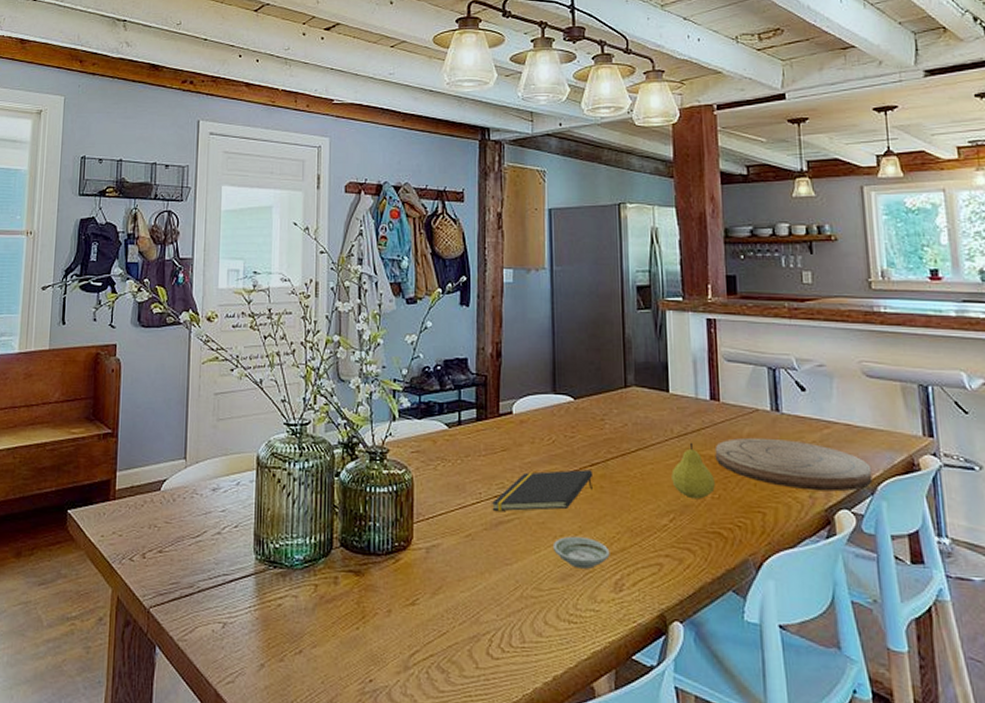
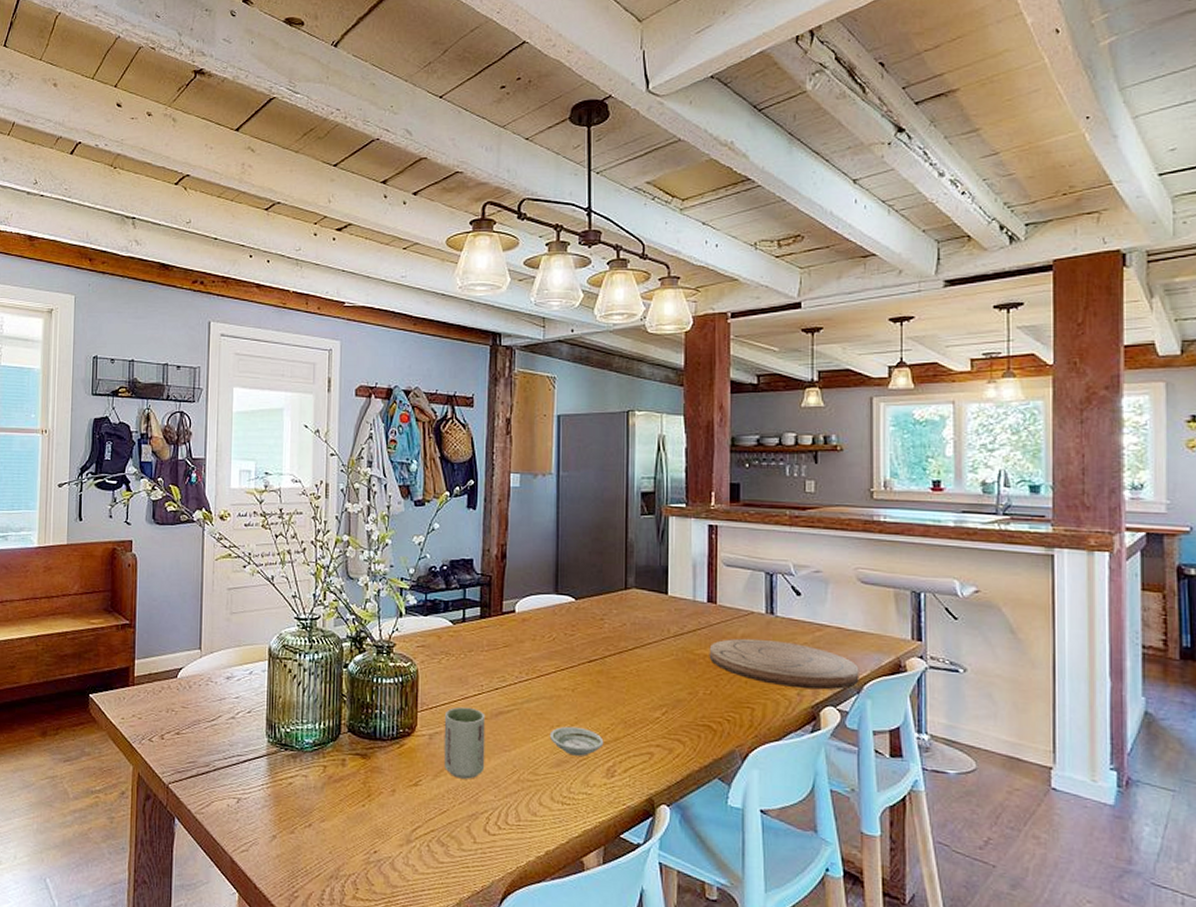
cup: none [441,516,486,597] -> present [444,706,486,779]
notepad: present [492,469,594,511] -> none [493,665,591,703]
fruit: present [671,442,716,499] -> none [666,641,709,695]

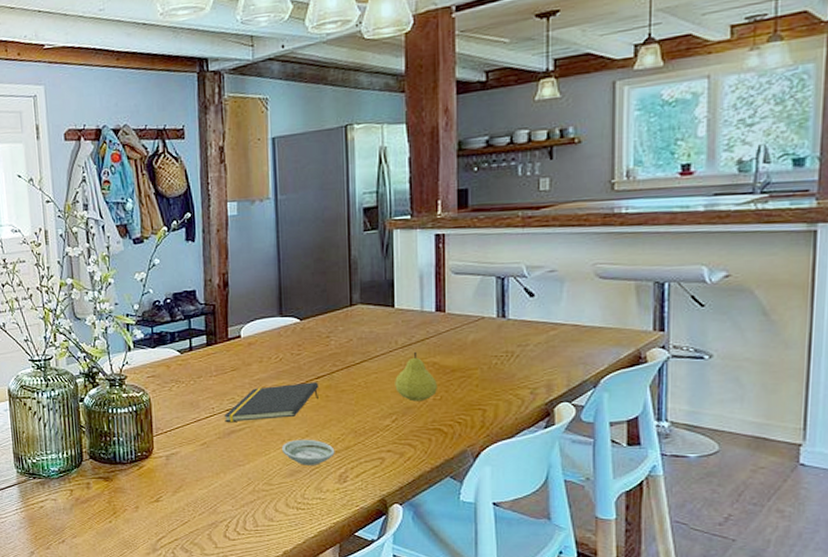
cup: present [444,706,486,779] -> none [179,429,221,493]
notepad: none [493,665,591,703] -> present [224,382,319,422]
fruit: none [666,641,709,695] -> present [395,351,439,402]
cutting board: present [709,638,859,690] -> none [438,342,596,387]

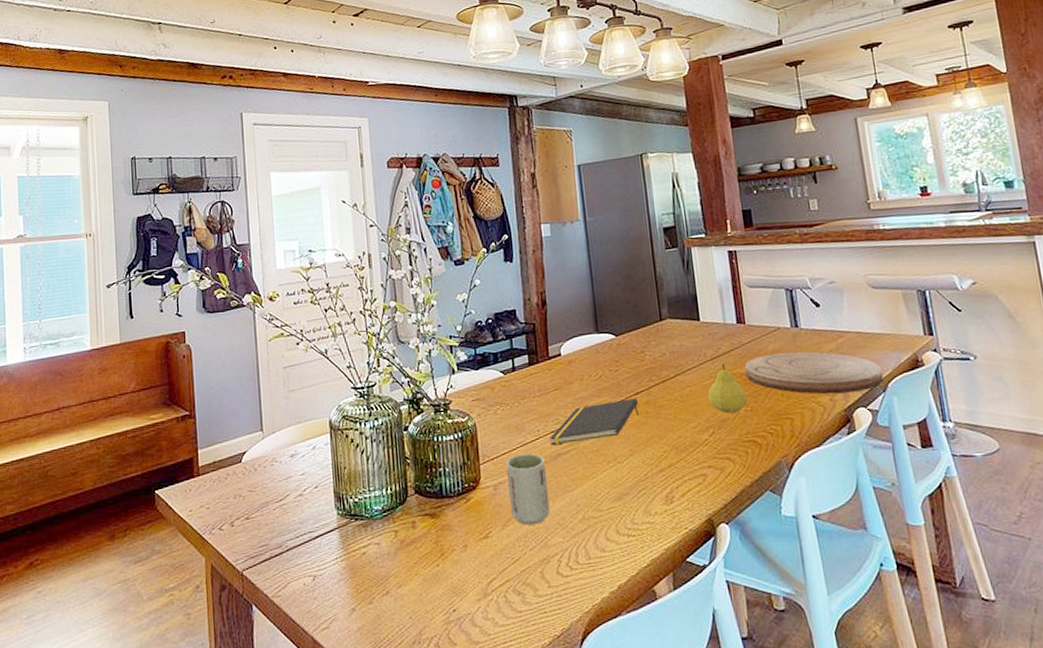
cup: none [179,429,221,493] -> present [506,453,551,525]
saucer: present [281,439,335,465] -> none [607,458,660,487]
cutting board: none [438,342,596,387] -> present [744,351,884,394]

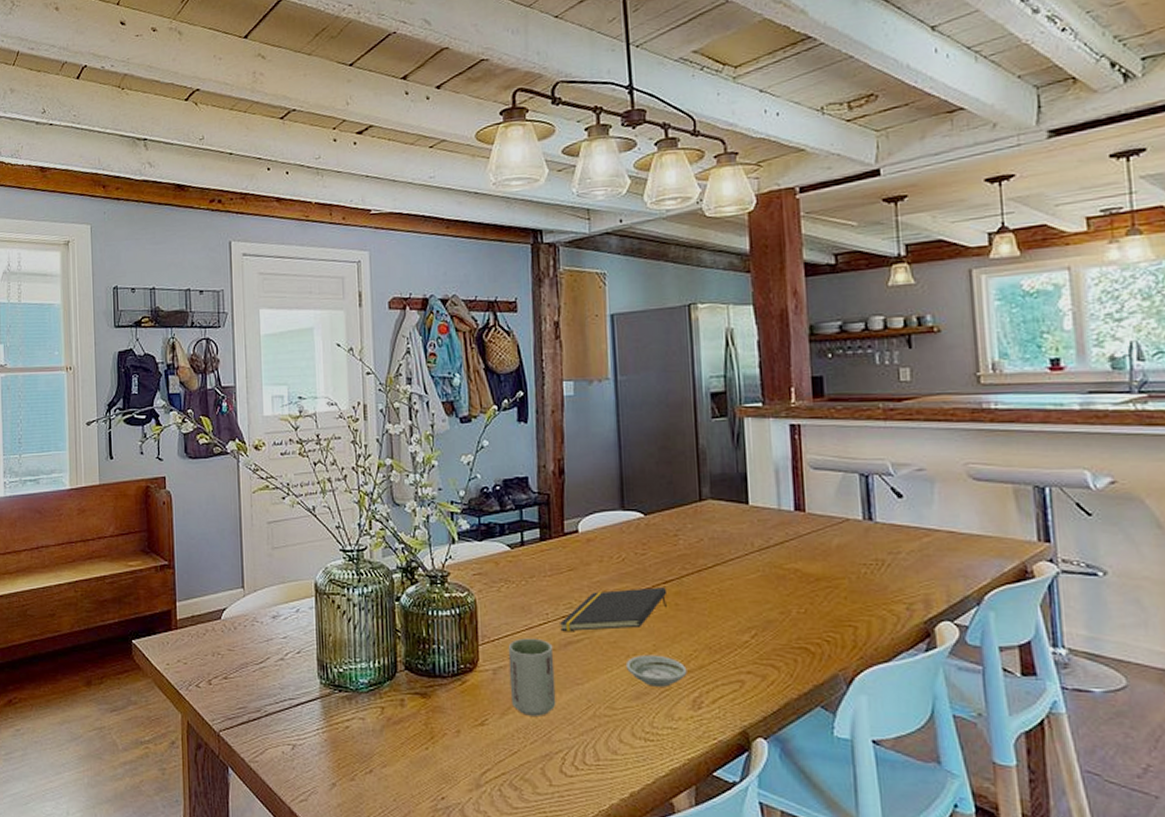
saucer: none [607,458,660,487] -> present [625,654,687,687]
fruit: present [708,363,748,414] -> none [752,555,802,614]
cutting board: present [744,351,884,394] -> none [800,548,979,603]

